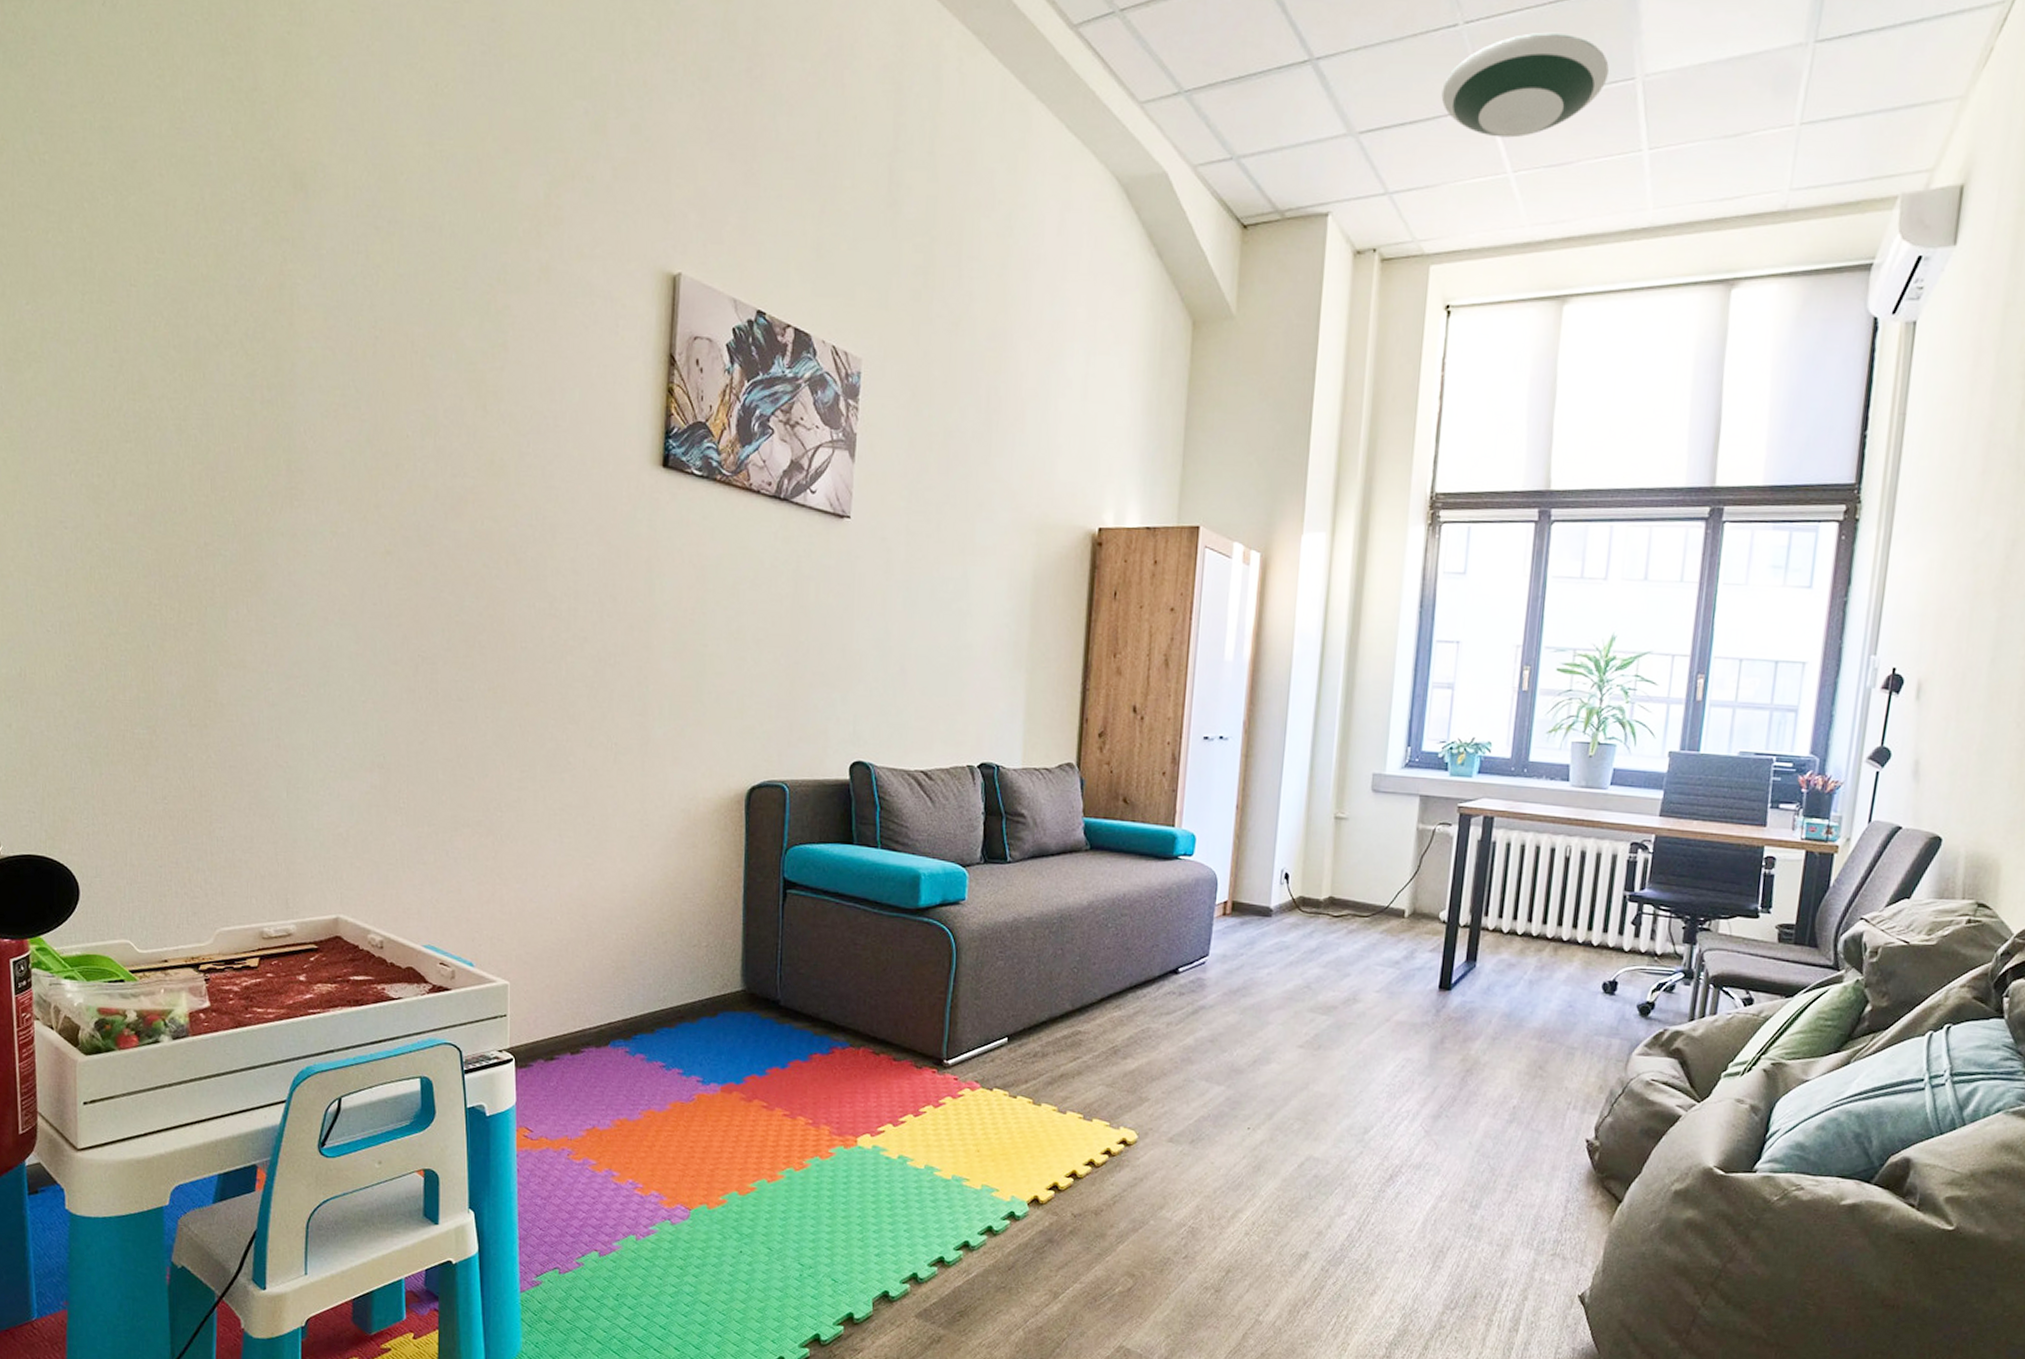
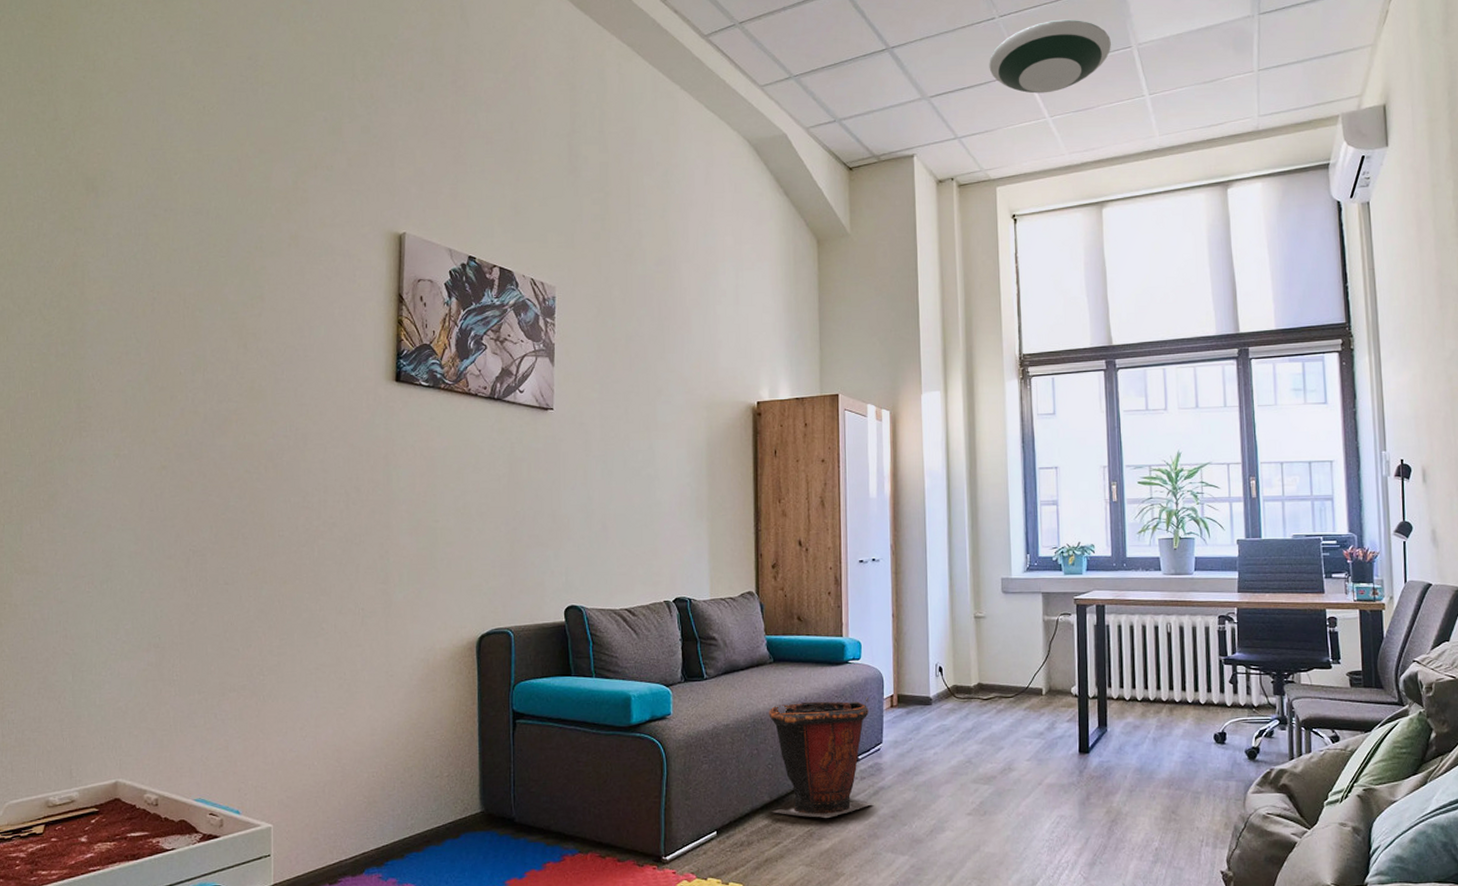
waste bin: none [1073,898,1199,1035] -> present [769,697,874,818]

